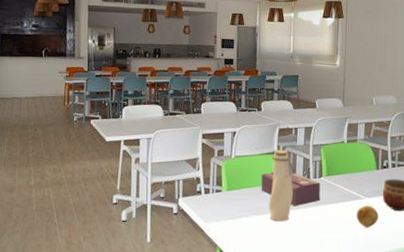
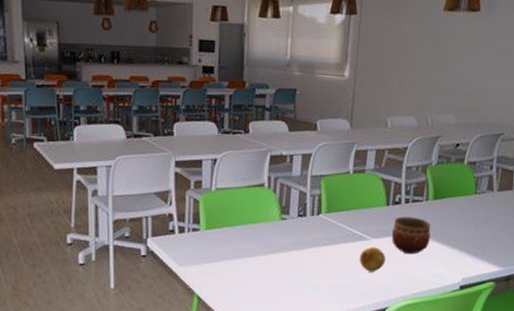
tissue box: present [261,172,321,207] -> none [247,207,319,248]
water bottle: present [269,150,294,222] -> none [256,181,288,265]

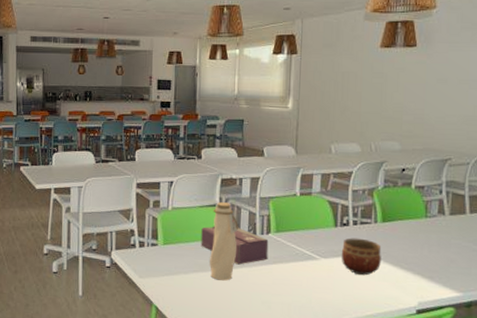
tissue box: none [247,207,319,248] -> present [201,226,269,265]
water bottle: none [256,181,288,265] -> present [210,202,238,281]
fruit: present [360,247,386,272] -> none [310,266,336,292]

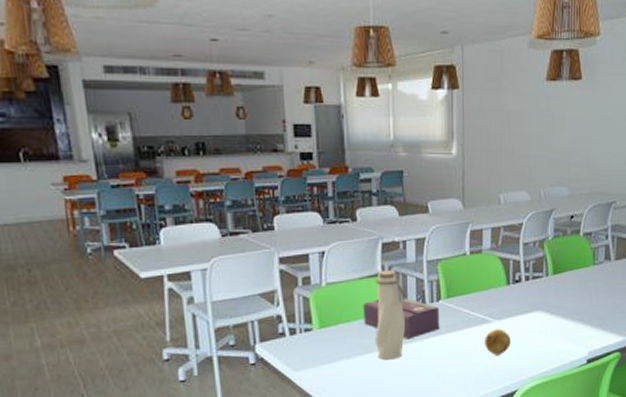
fruit: none [310,266,336,292] -> present [485,329,510,355]
bowl: present [341,238,382,276] -> none [514,294,553,333]

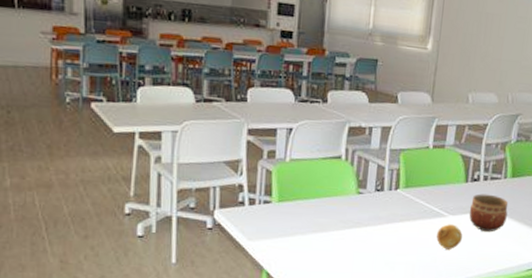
tissue box: present [363,297,440,340] -> none [322,180,397,224]
water bottle: present [375,270,405,360] -> none [331,153,365,241]
bowl: none [514,294,553,333] -> present [469,194,509,233]

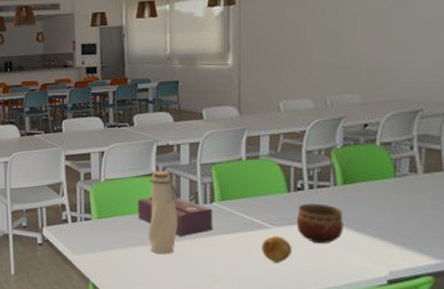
tissue box: none [322,180,397,224] -> present [138,197,213,237]
water bottle: none [331,153,365,241] -> present [149,171,178,255]

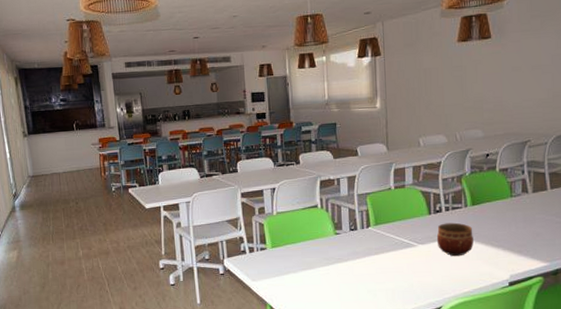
tissue box: present [138,197,213,237] -> none [306,224,370,259]
water bottle: present [149,171,178,255] -> none [315,202,340,275]
fruit: present [262,236,291,263] -> none [410,252,434,275]

